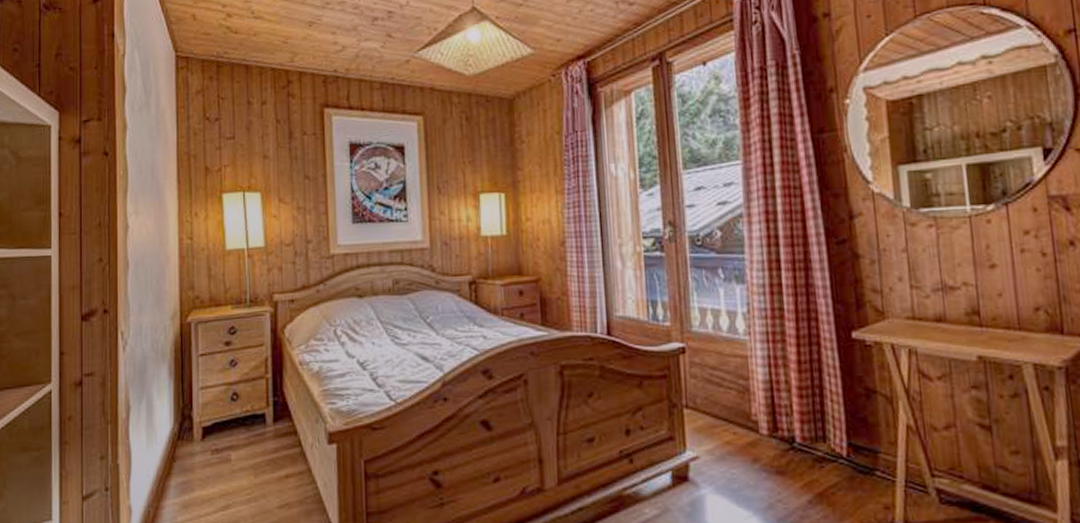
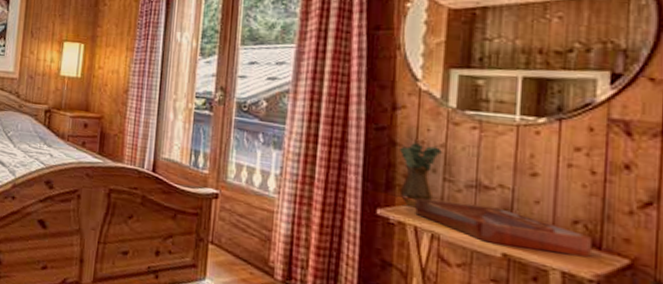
vase: none [862,249,905,324] -> present [399,140,442,208]
decorative tray: none [888,308,1057,347] -> present [415,197,594,258]

